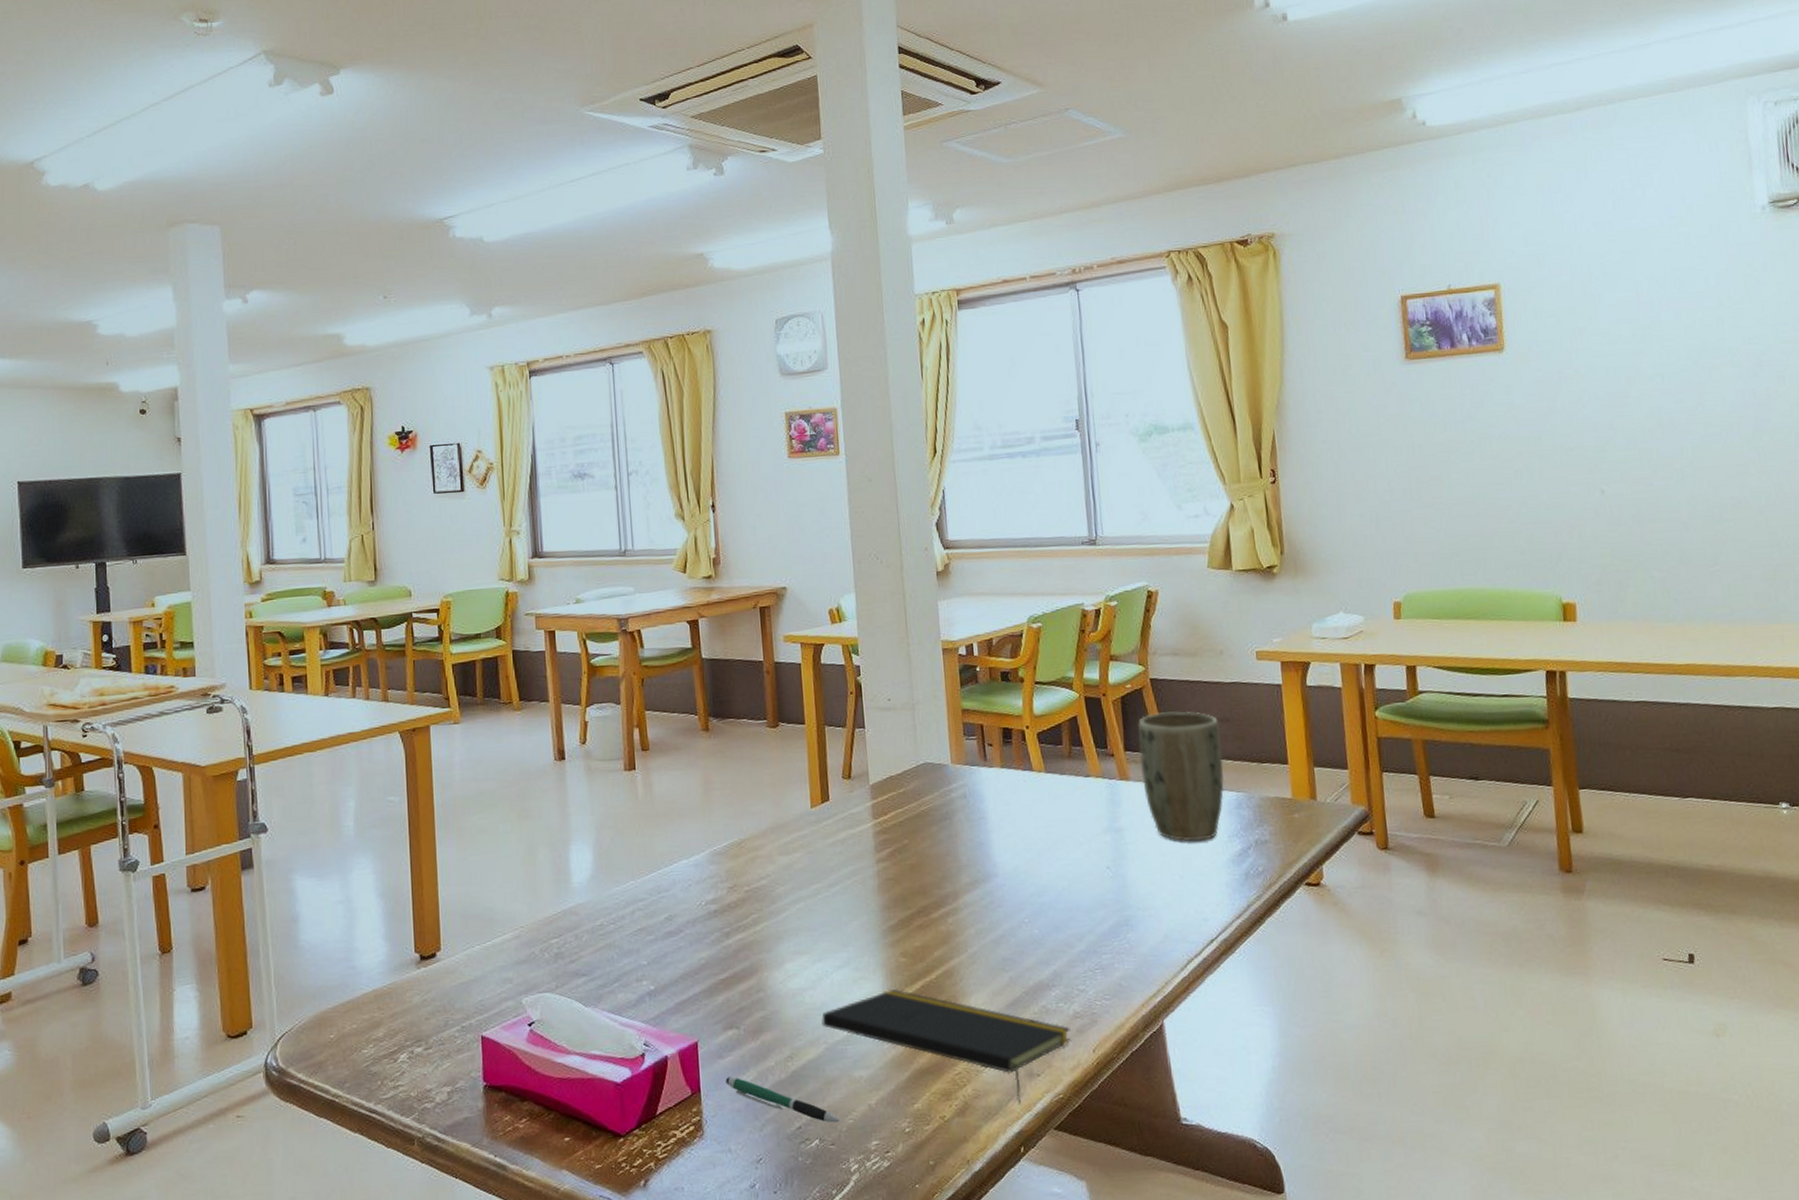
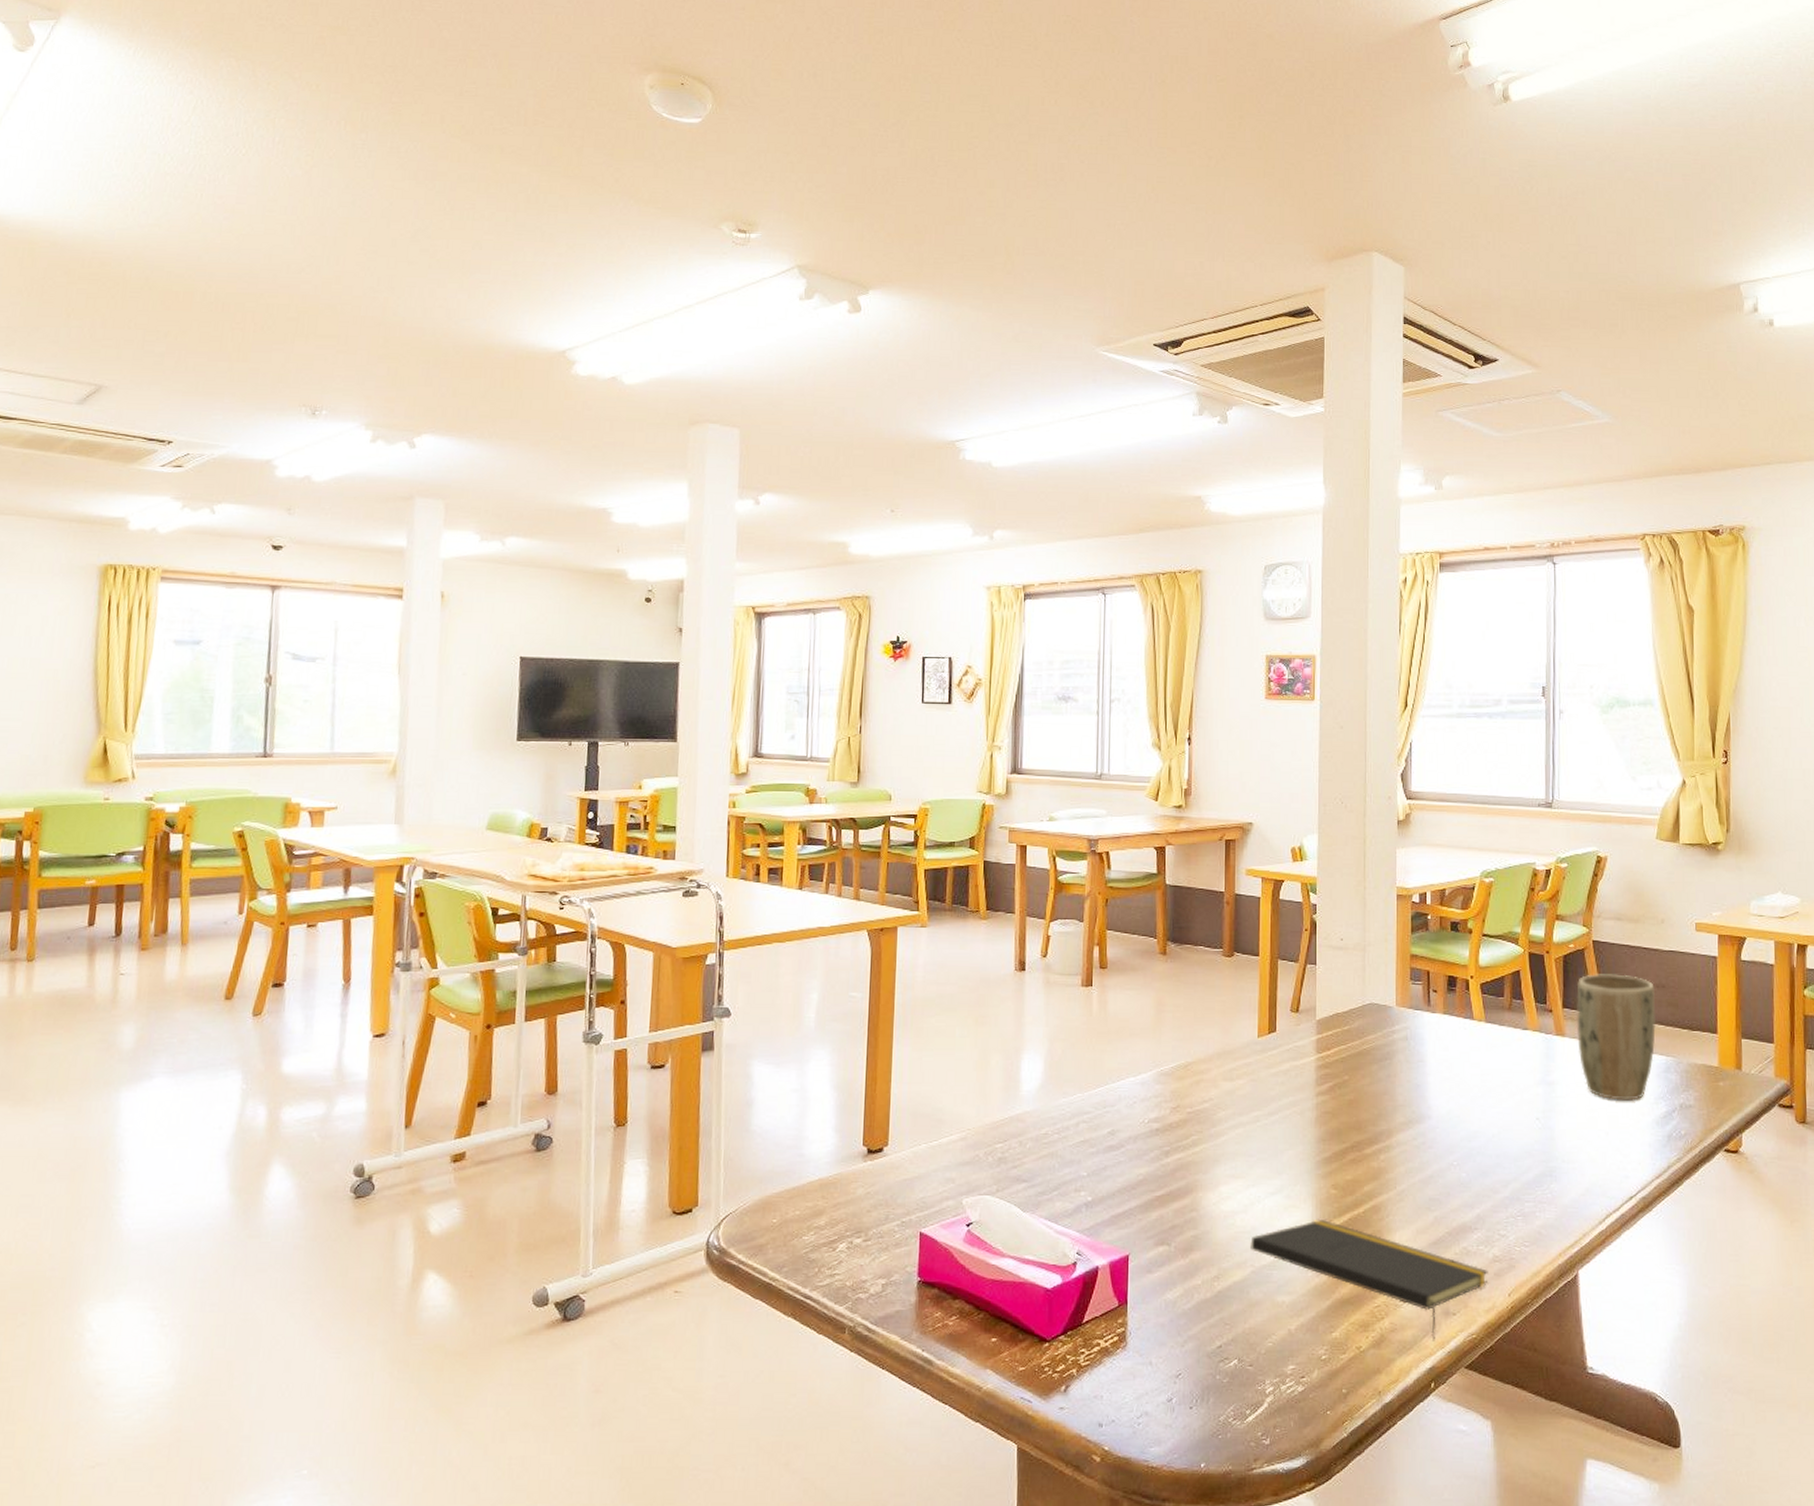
pen: present [726,1076,840,1123] -> none [1153,1292,1259,1345]

